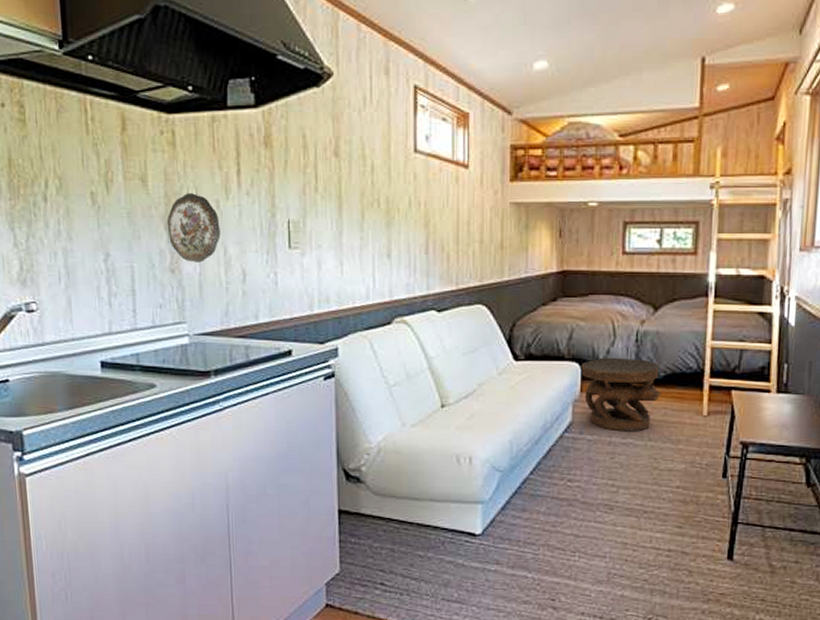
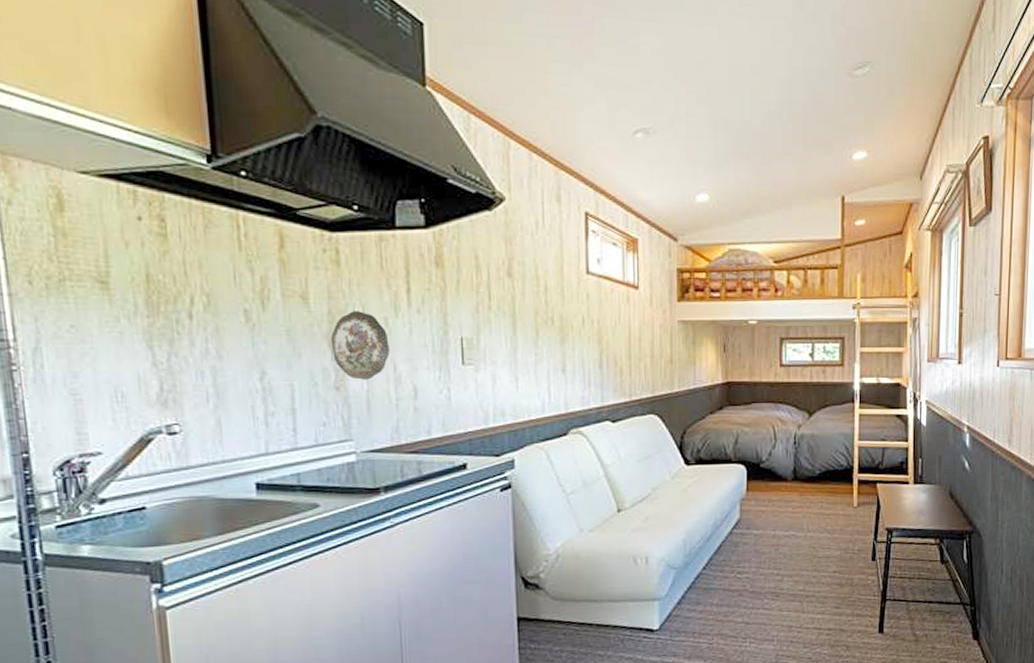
side table: present [581,357,661,432] -> none [746,458,817,525]

